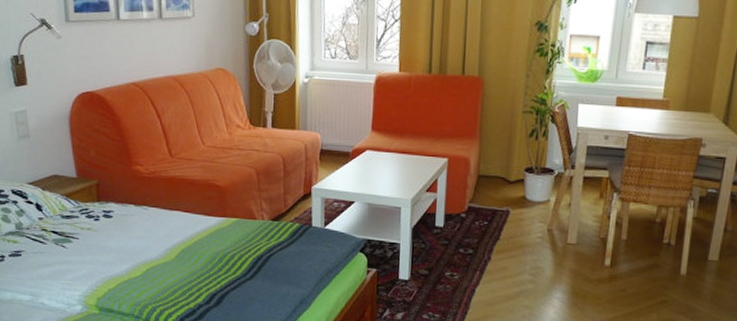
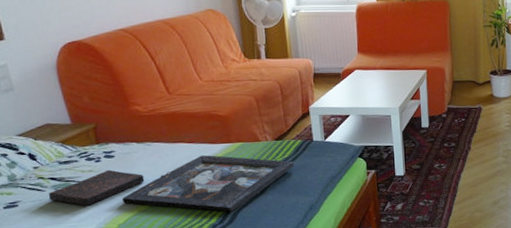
book: none [49,230,138,265] -> present [48,169,145,206]
framed painting: none [115,227,289,293] -> present [122,155,294,212]

